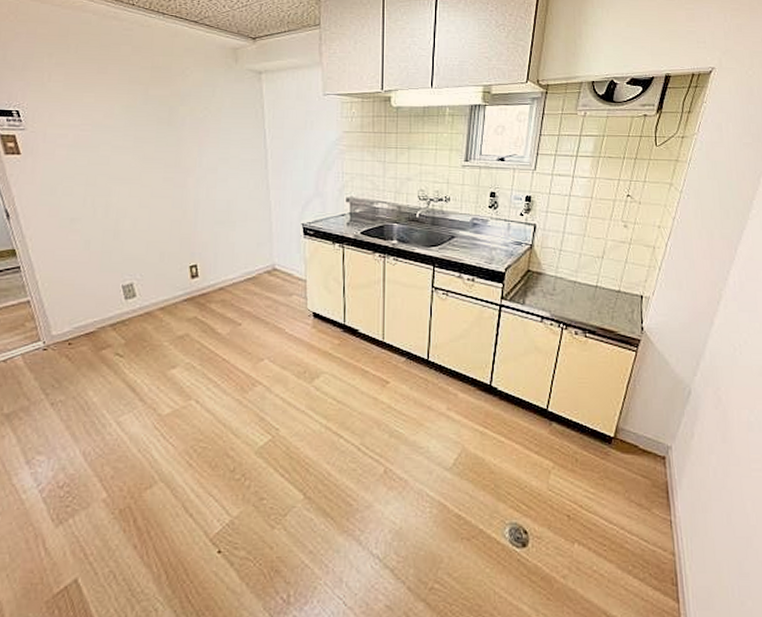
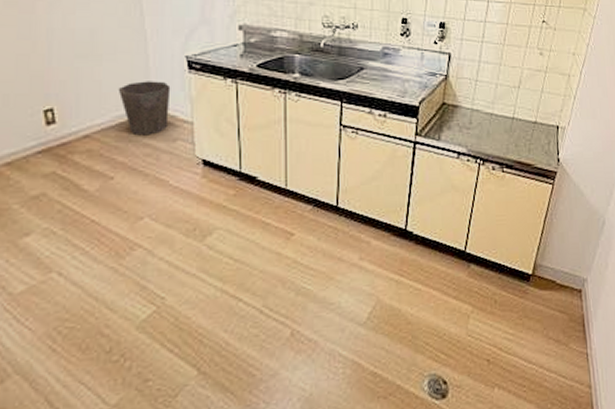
waste bin: none [247,244,289,290] -> present [118,81,171,136]

